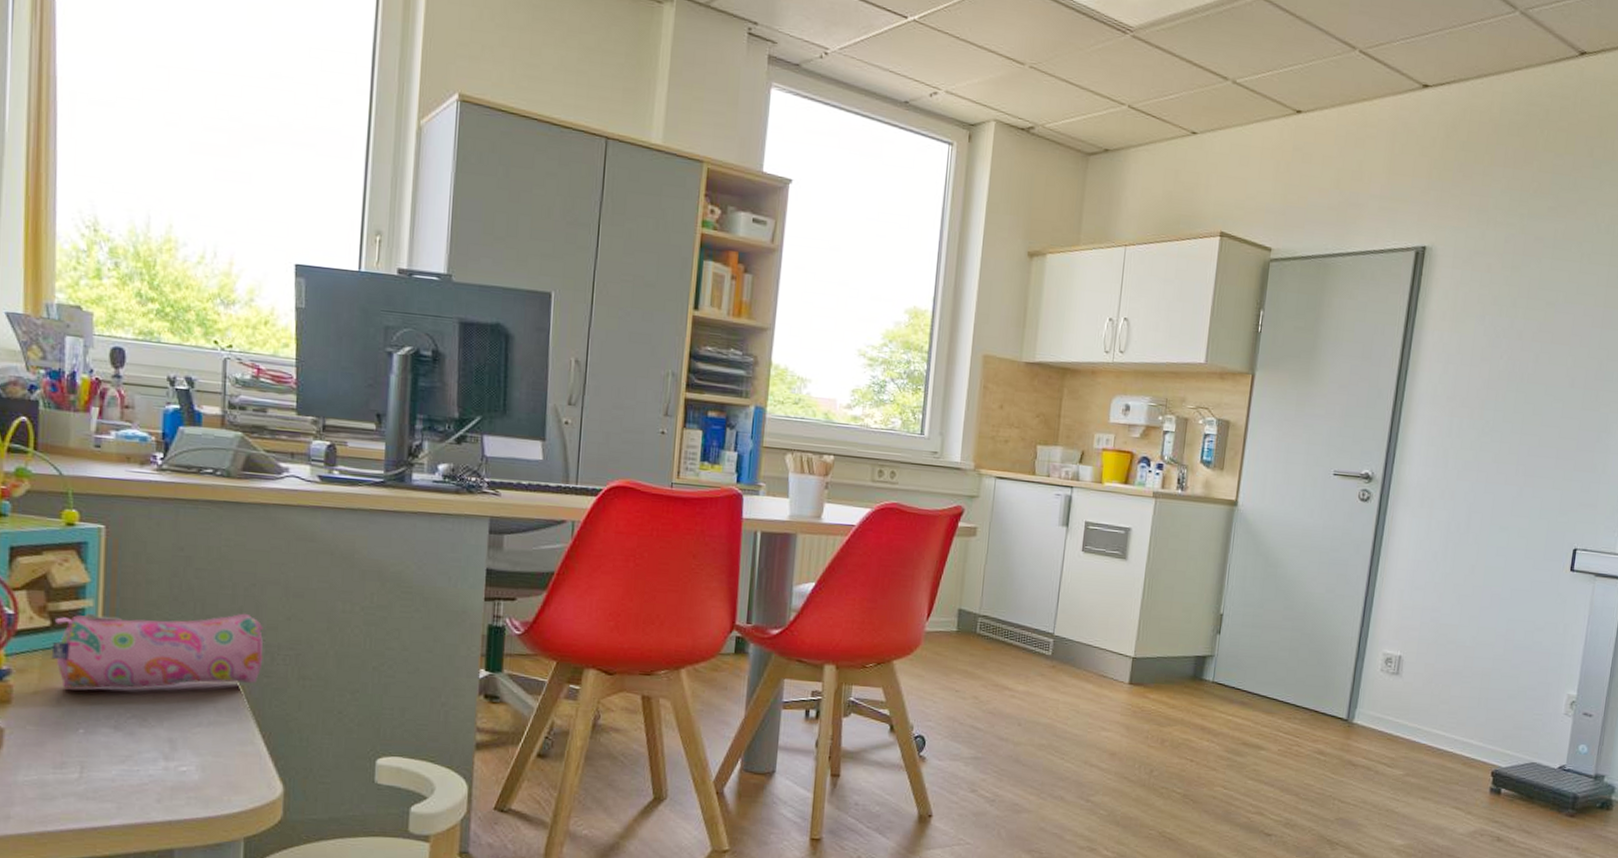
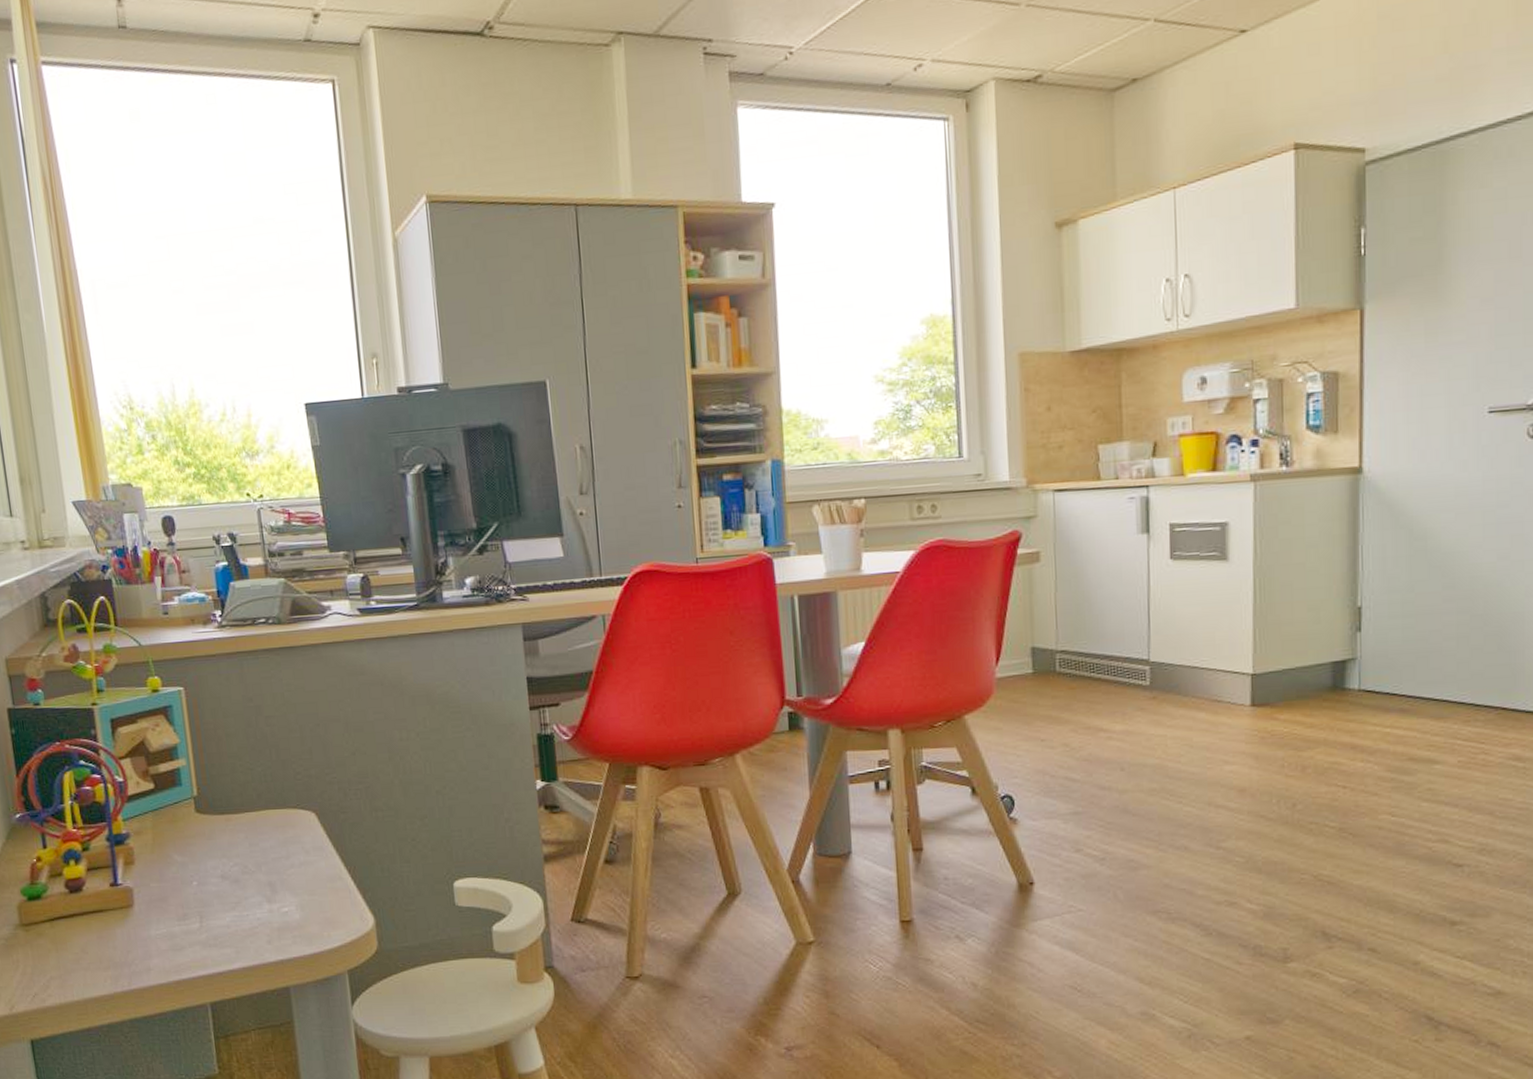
pencil case: present [51,613,263,689] -> none [157,753,338,845]

